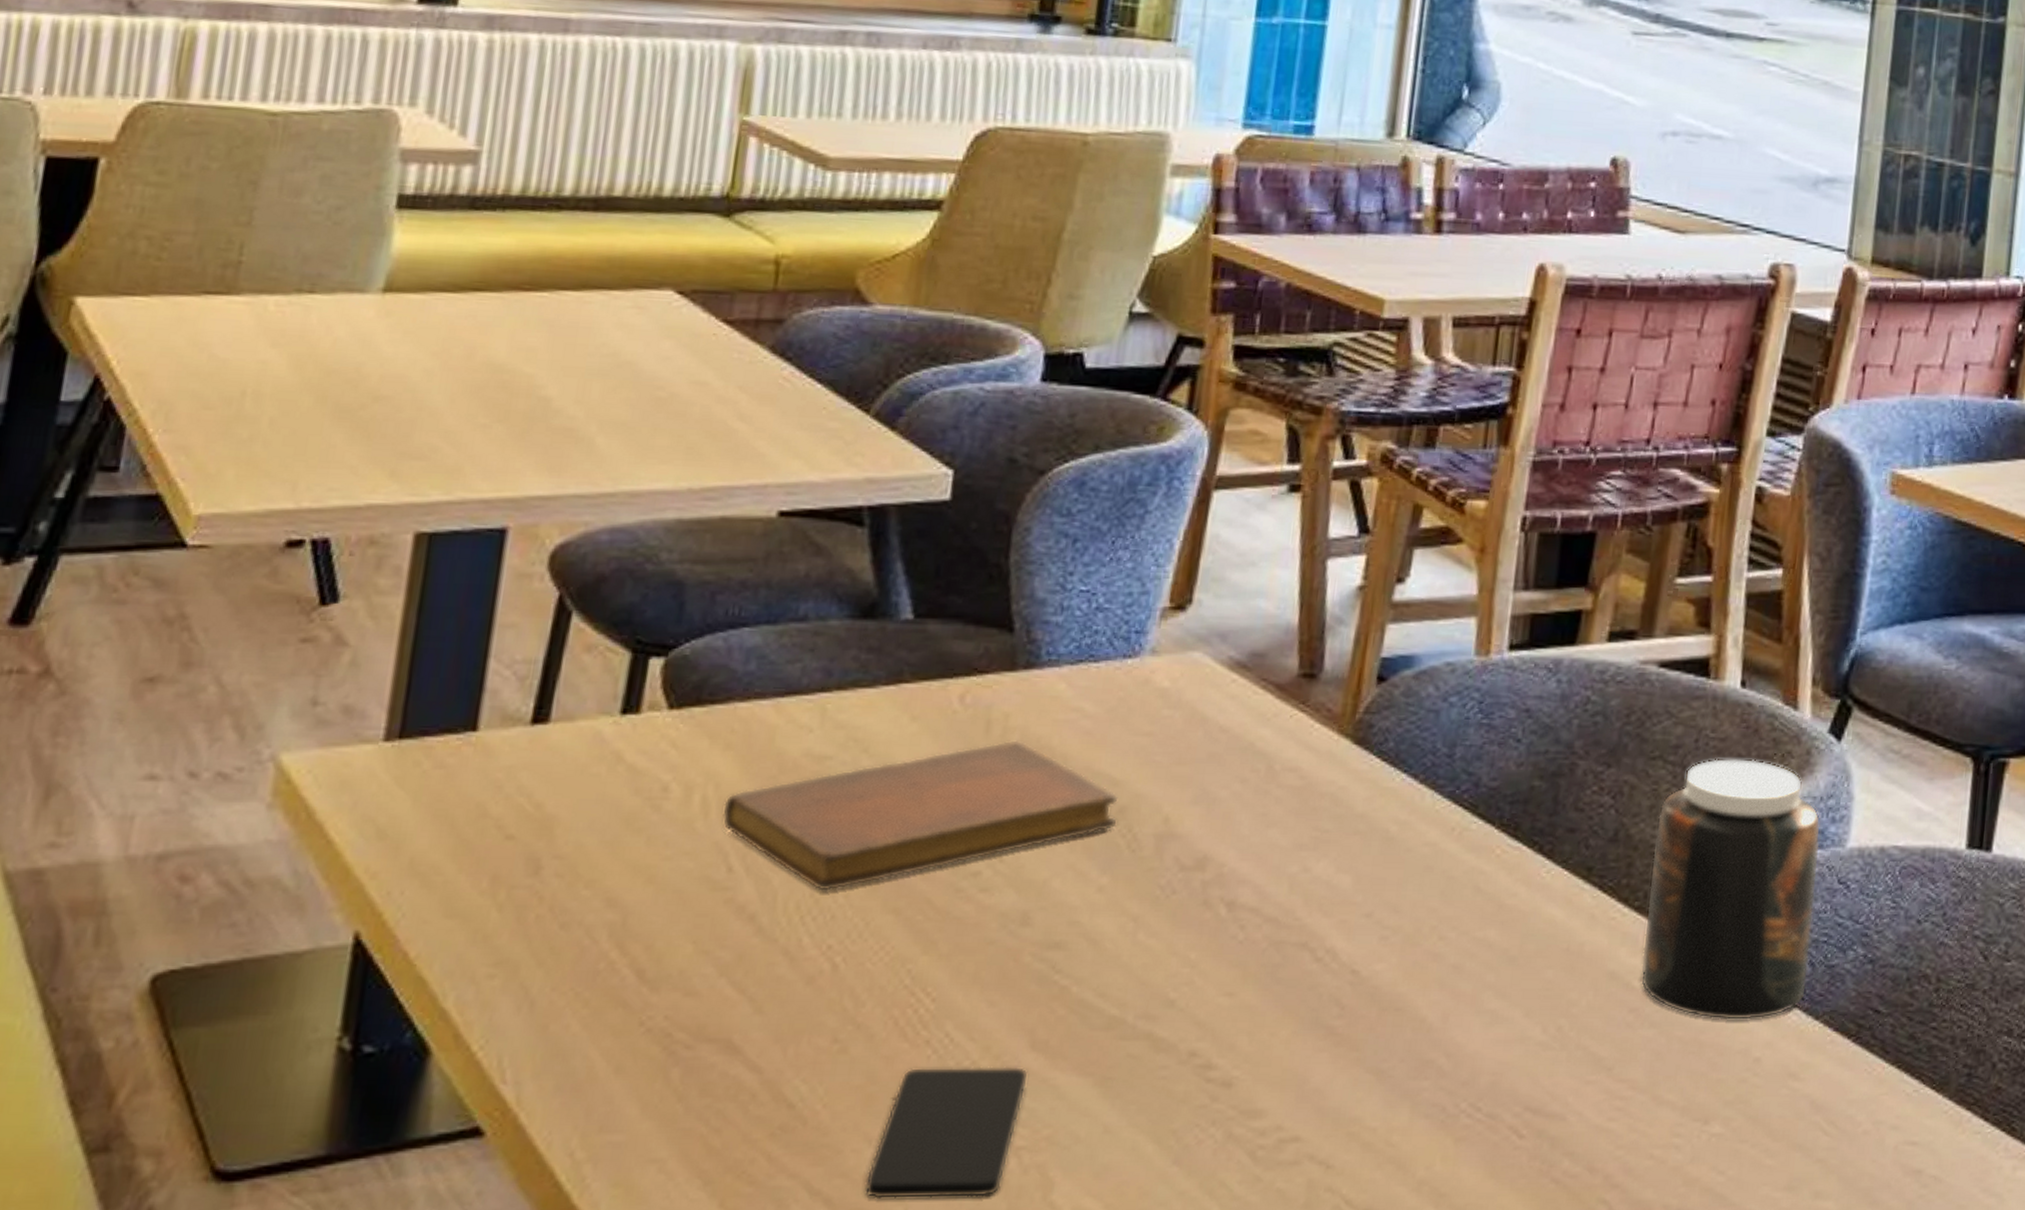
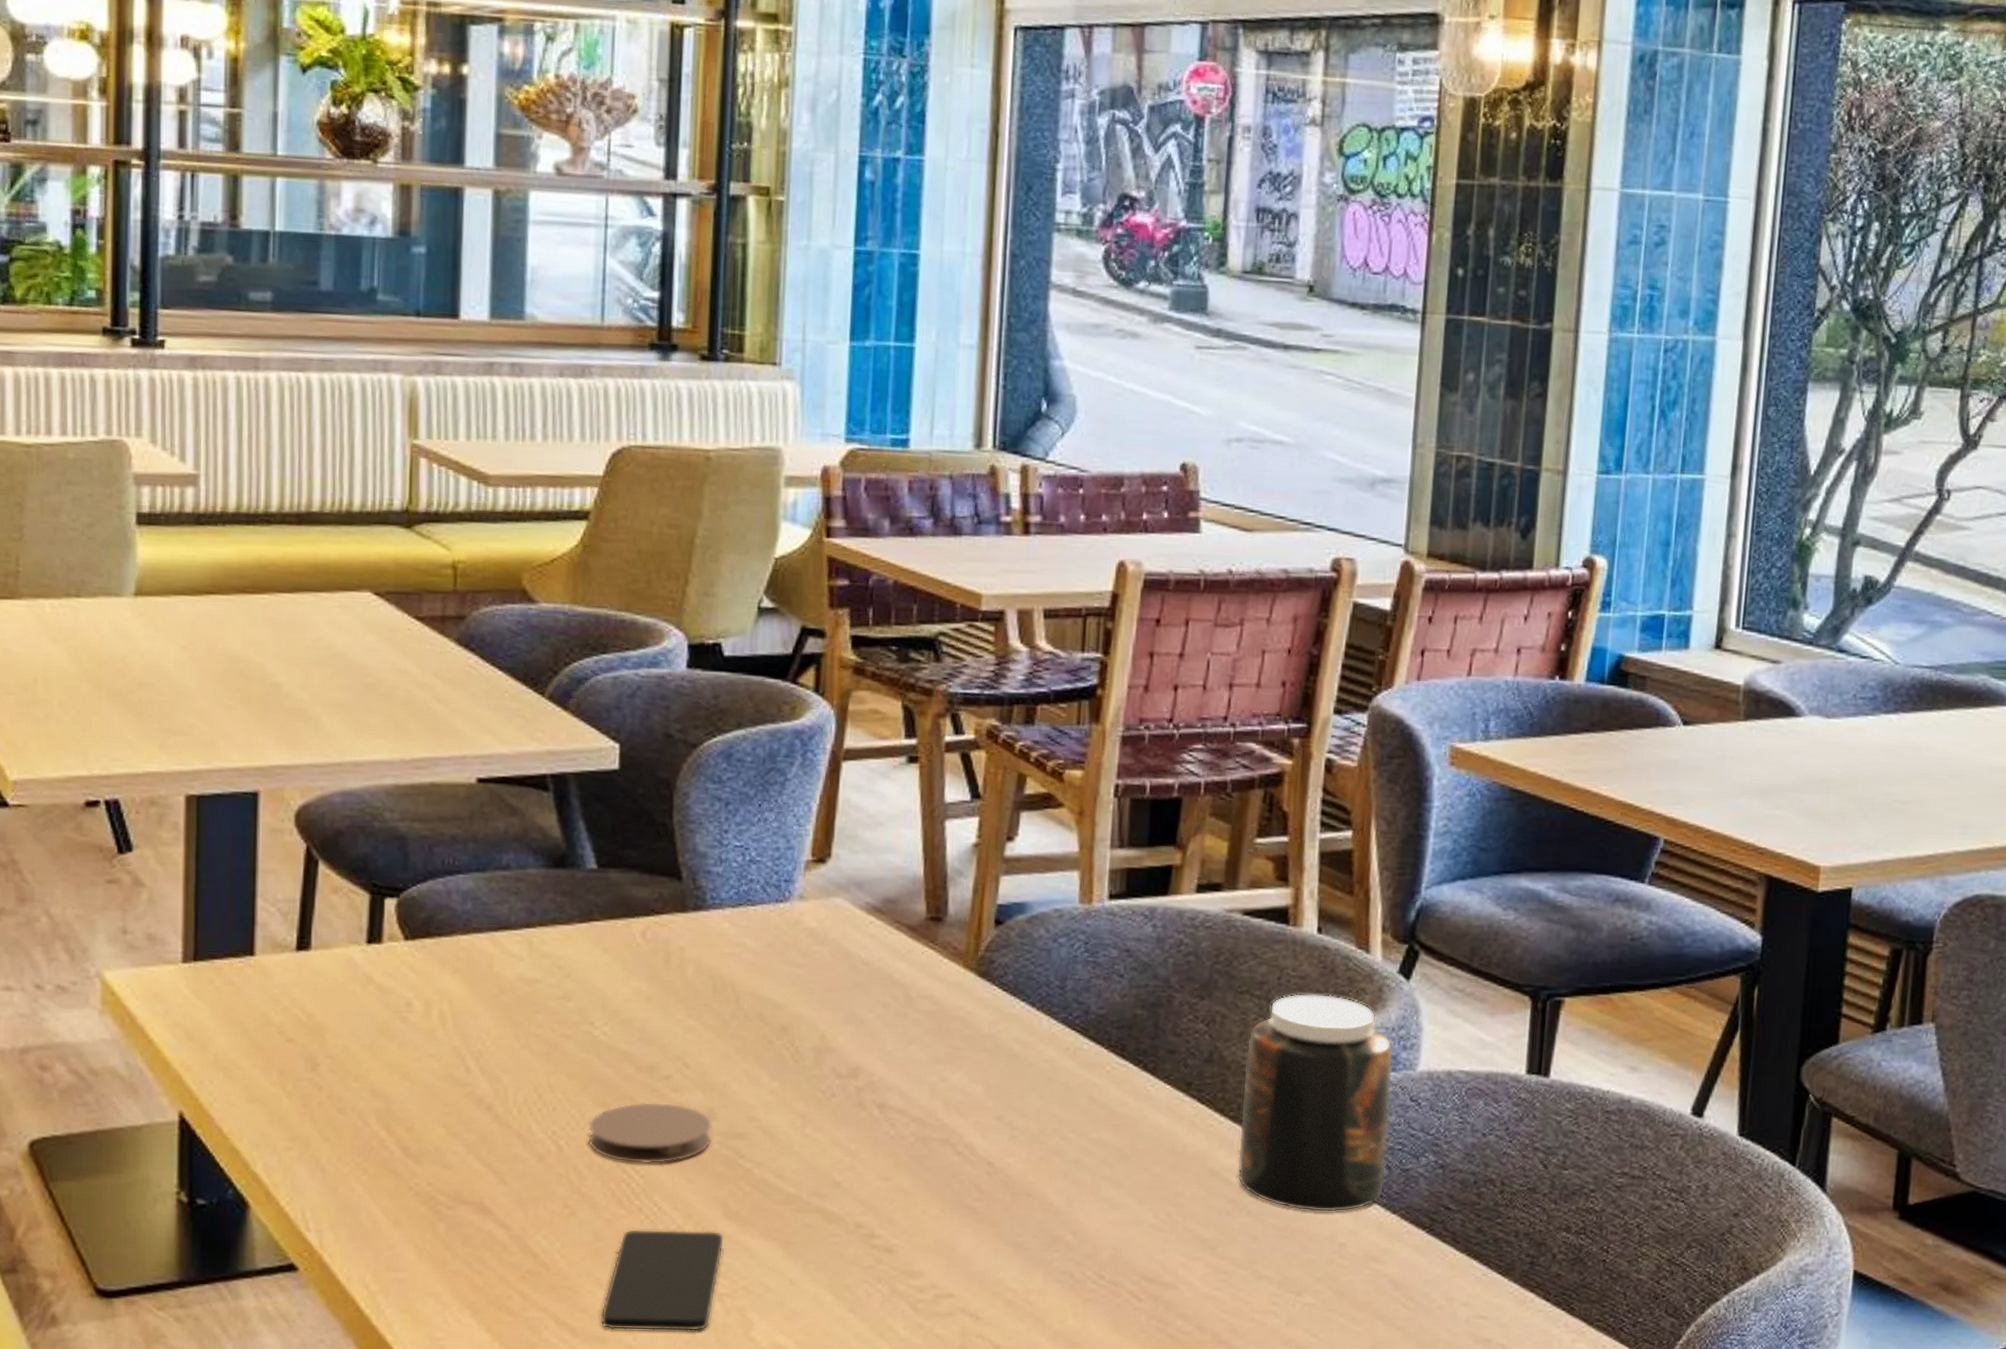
notebook: present [722,740,1119,892] -> none [457,969,781,1089]
coaster: none [870,905,1026,984] -> present [588,1101,713,1164]

